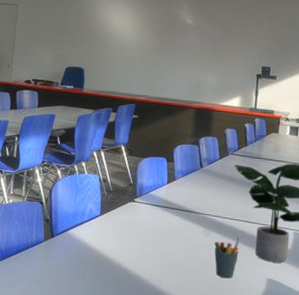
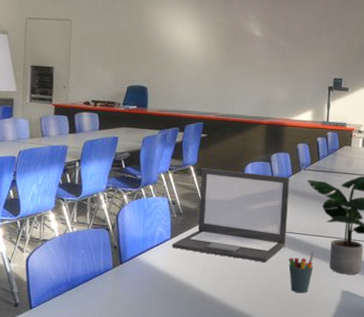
laptop: none [100,148,218,245] -> present [171,168,290,263]

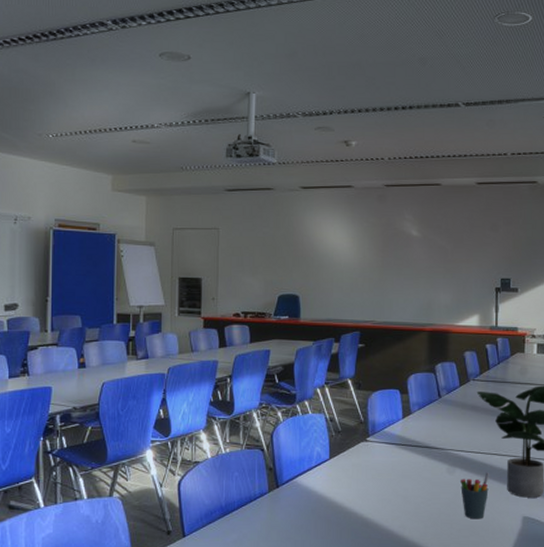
laptop: present [171,168,290,263] -> none [330,381,458,485]

